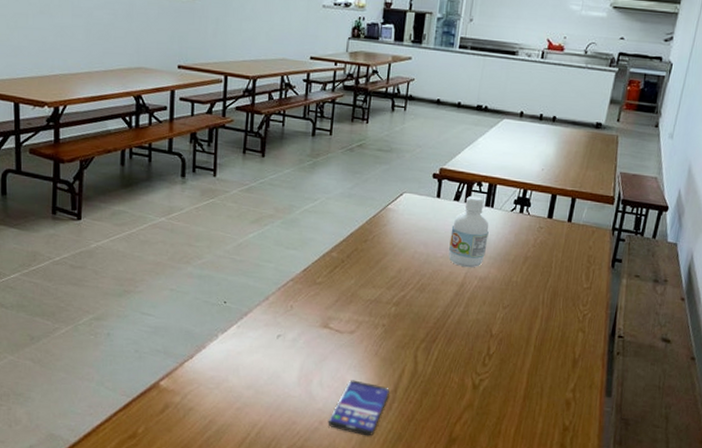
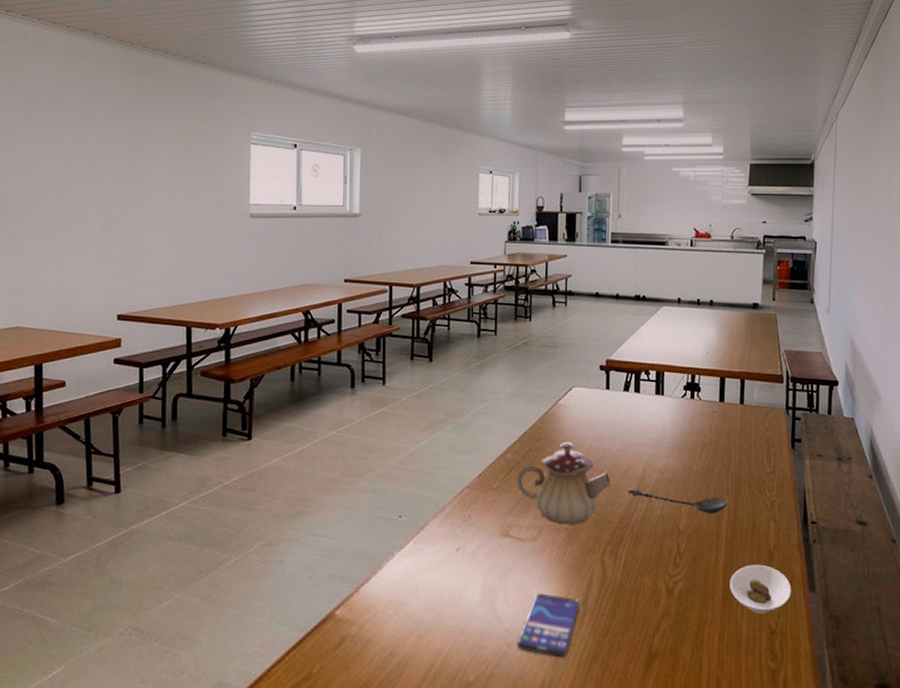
teapot: none [339,244,431,322] -> present [516,441,610,525]
spoon: none [446,294,543,322] -> present [627,489,729,514]
bottle: present [448,195,489,268] -> none [623,384,663,460]
saucer: none [532,369,590,412] -> present [729,564,792,613]

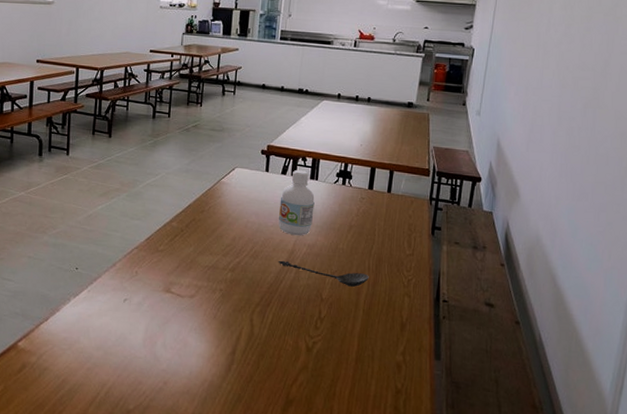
teapot: present [516,441,610,525] -> none [179,214,264,287]
smartphone: present [516,593,579,658] -> none [171,342,228,397]
bottle: none [623,384,663,460] -> present [278,169,315,236]
saucer: present [729,564,792,613] -> none [363,333,419,375]

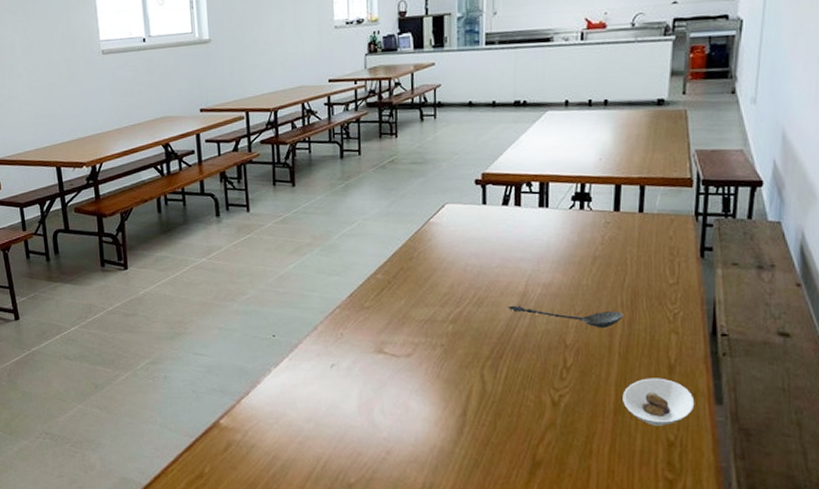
bottle: present [278,169,315,236] -> none [503,197,547,275]
saucer: none [363,333,419,375] -> present [622,378,695,426]

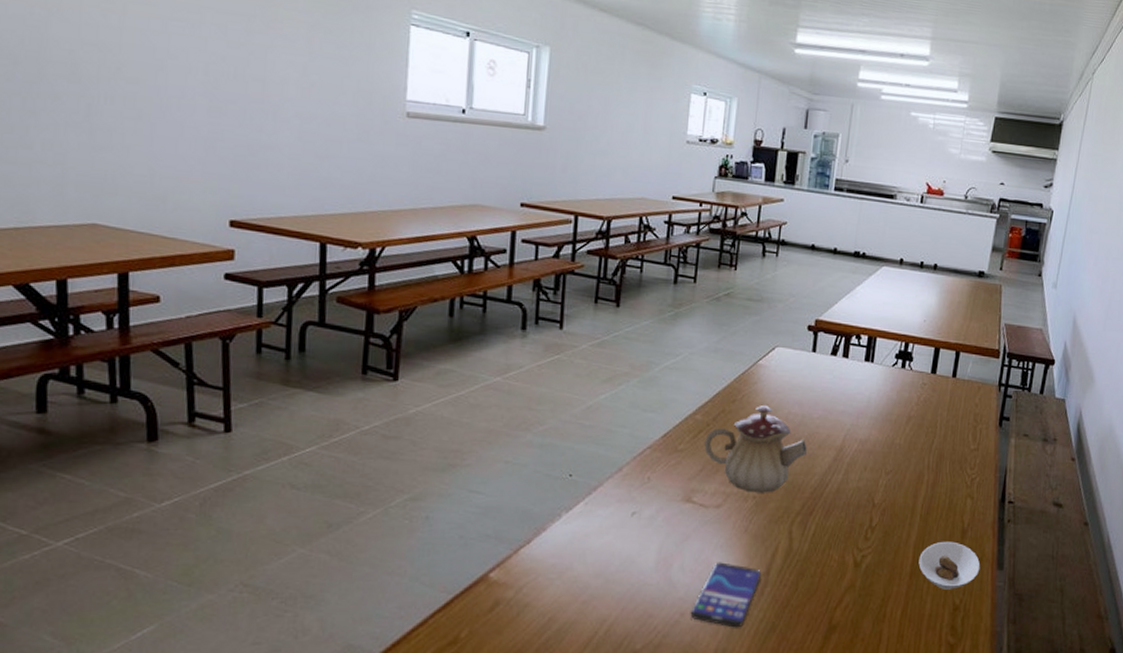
teapot: none [388,259,489,341] -> present [704,404,807,493]
smartphone: none [395,405,458,464] -> present [690,562,761,628]
spoon: present [508,305,623,328] -> none [824,459,928,489]

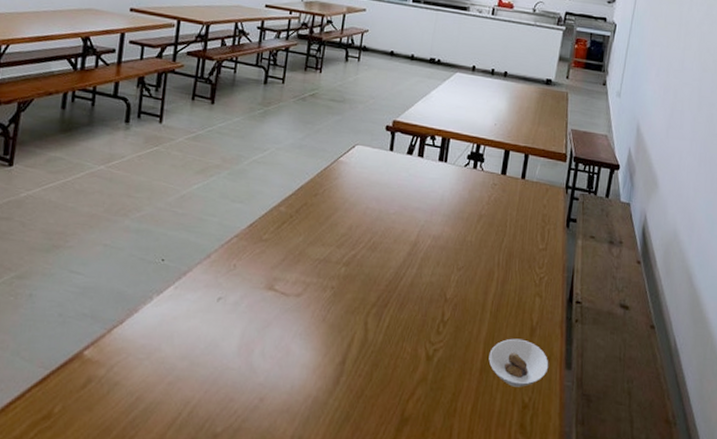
smartphone: present [690,562,761,628] -> none [269,349,337,416]
teapot: present [704,404,807,493] -> none [287,199,383,284]

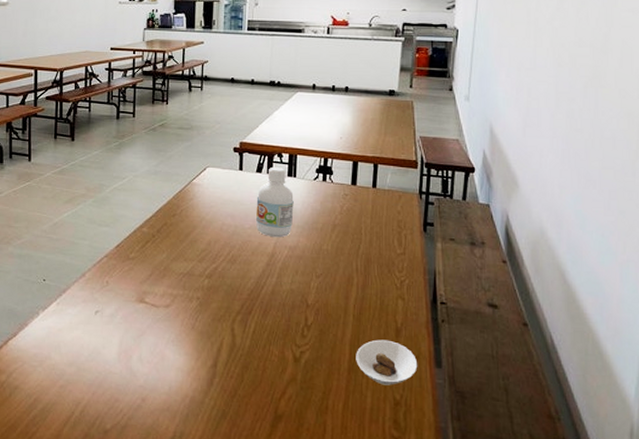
bottle: none [401,149,443,226] -> present [255,166,294,238]

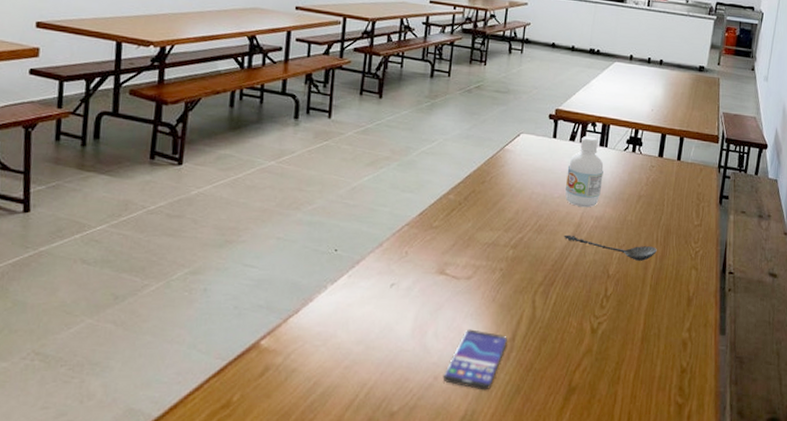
smartphone: none [150,355,209,414] -> present [443,329,507,390]
spoon: none [258,264,358,291] -> present [563,235,657,261]
saucer: present [356,339,418,385] -> none [649,309,705,353]

